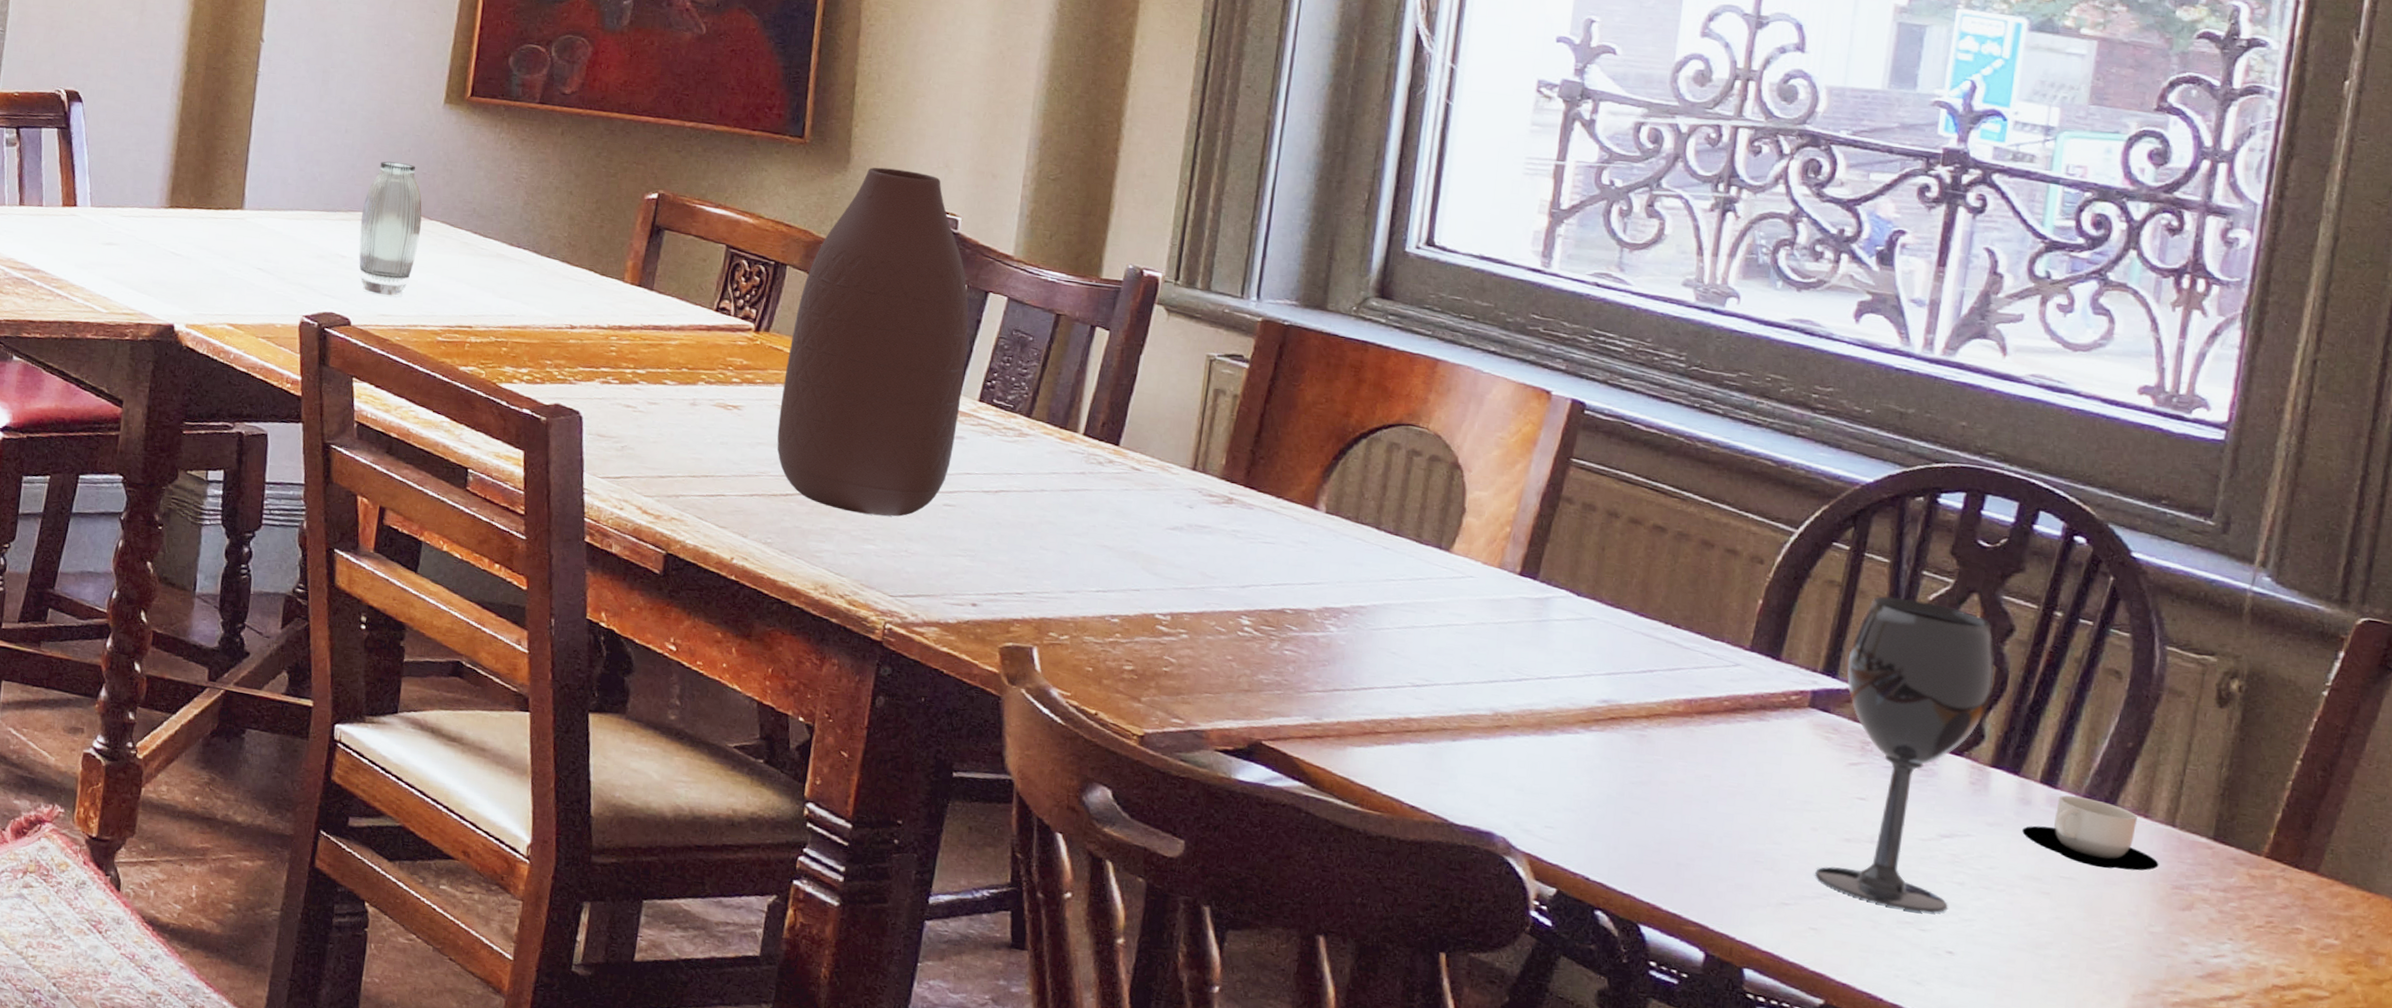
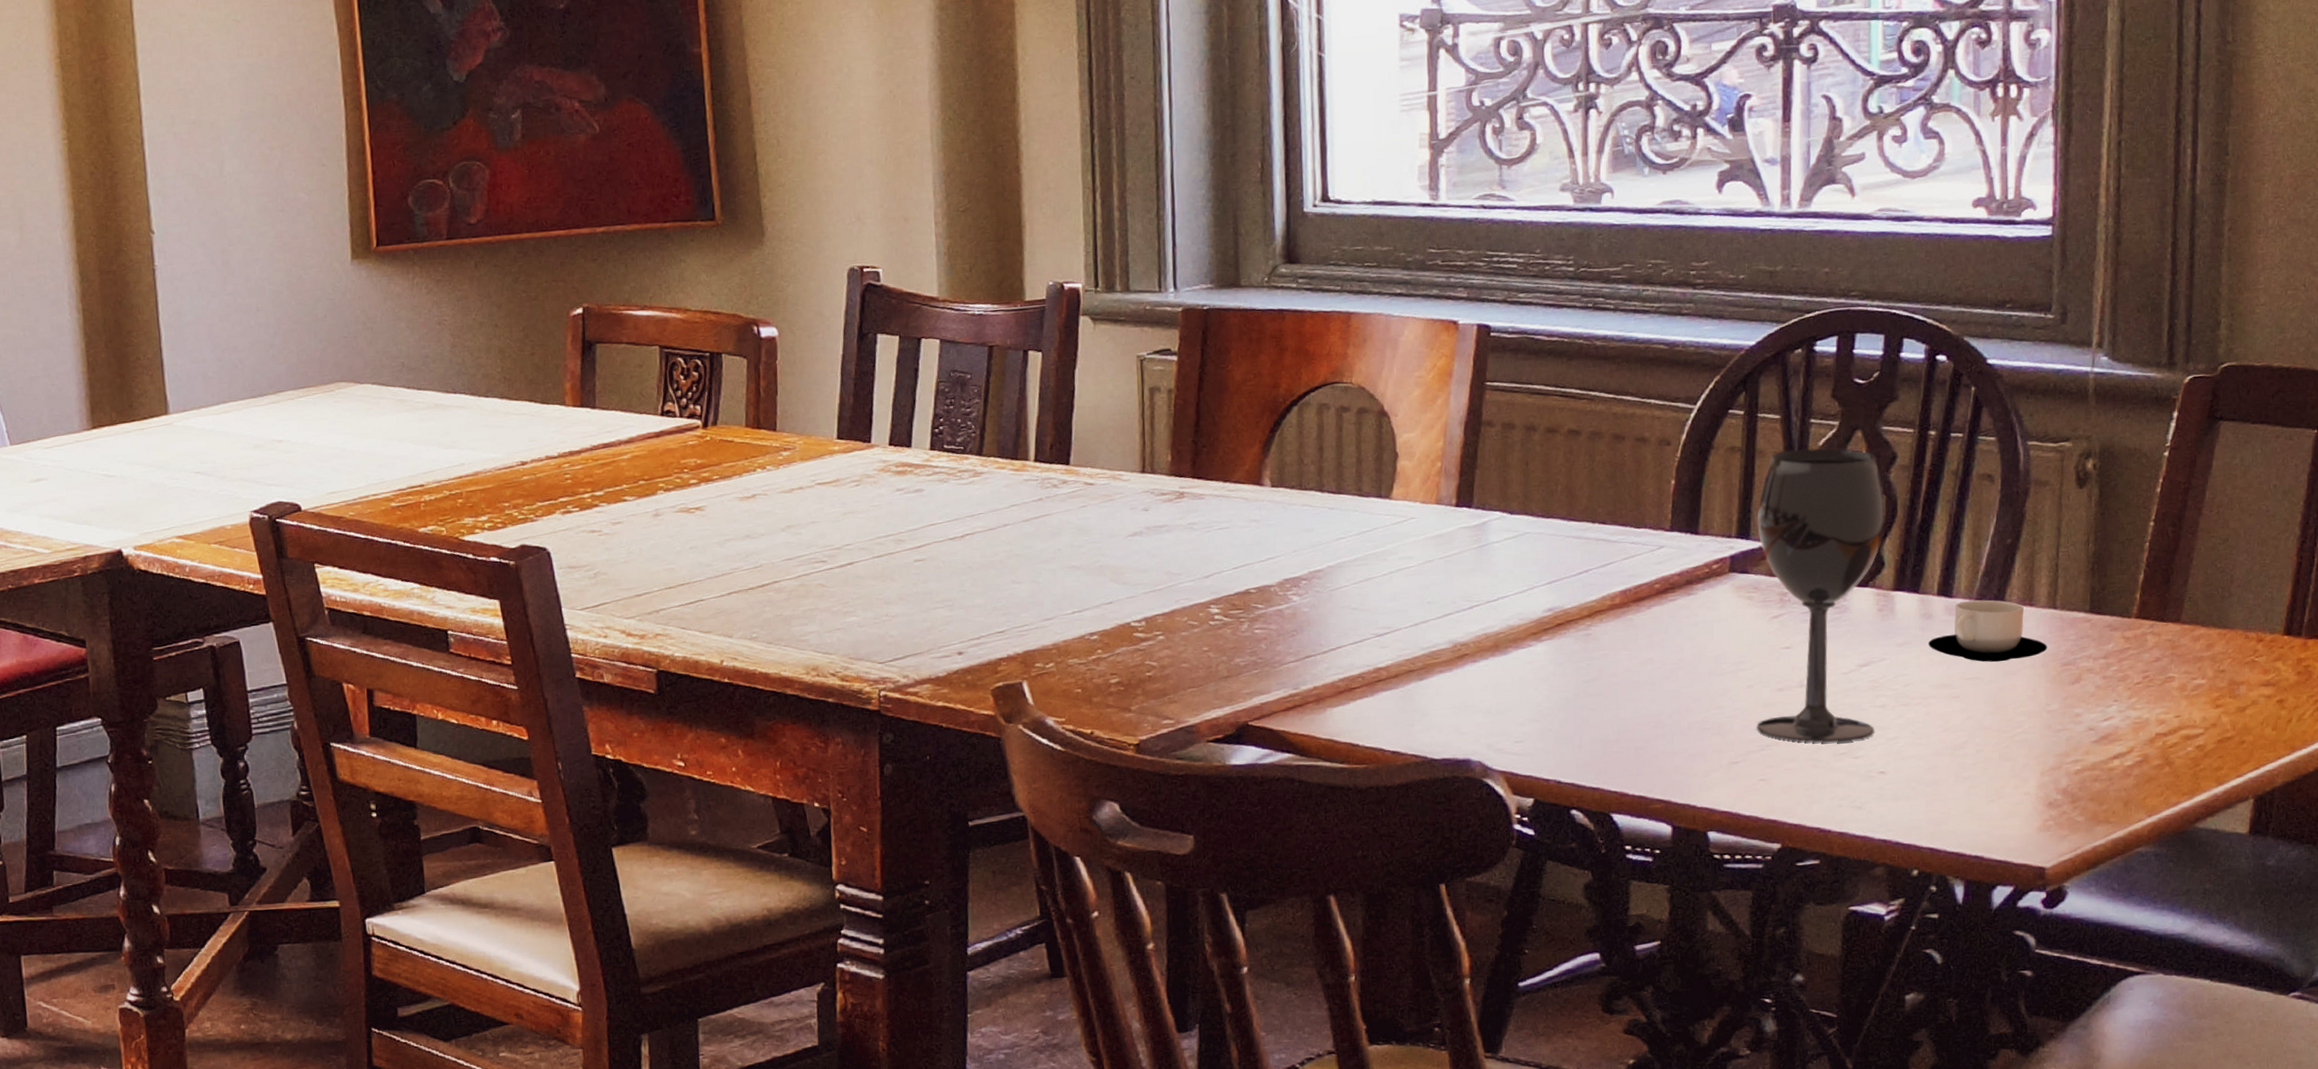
vase: present [359,161,422,298] -> none [290,330,354,474]
vase: present [776,167,969,517] -> none [739,231,914,589]

